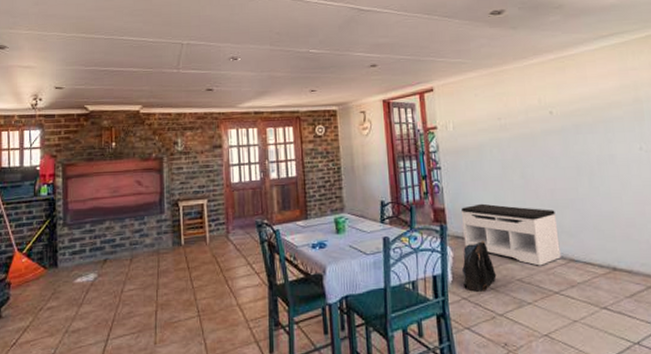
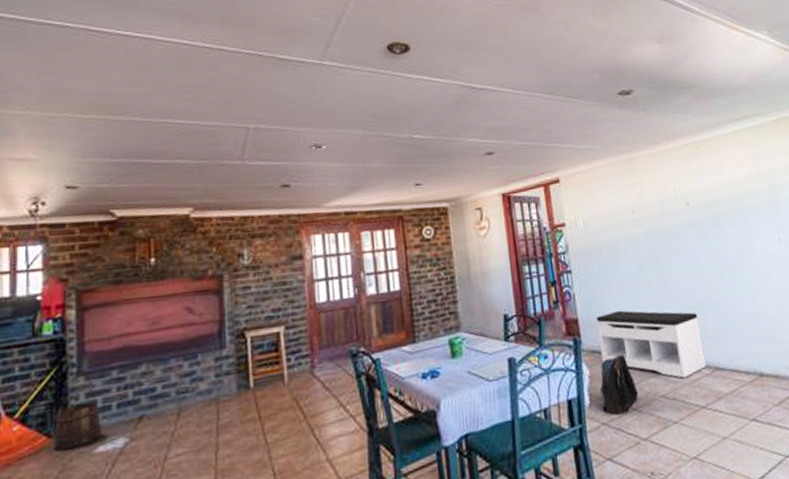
bucket: none [48,244,80,279] -> present [54,399,103,451]

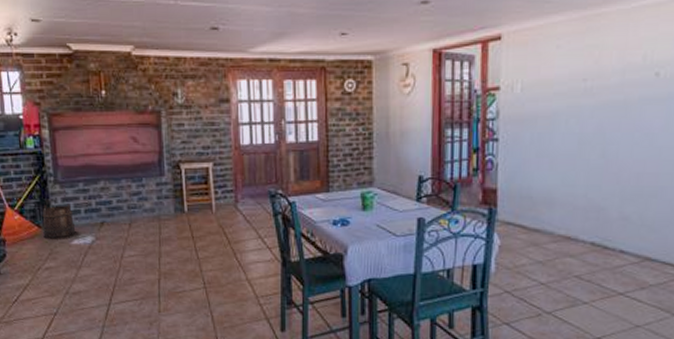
bench: present [596,310,706,378] -> none [516,185,638,263]
backpack: present [600,354,639,415] -> none [508,229,550,286]

